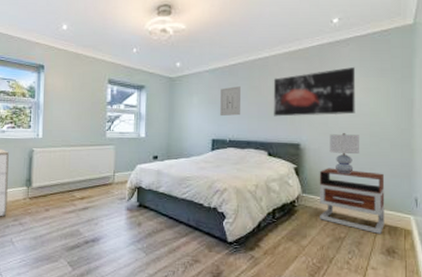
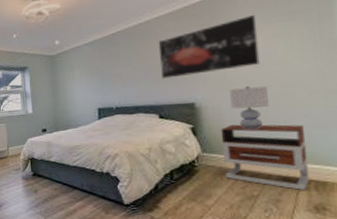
wall art: present [220,86,241,117] -> none [102,54,125,86]

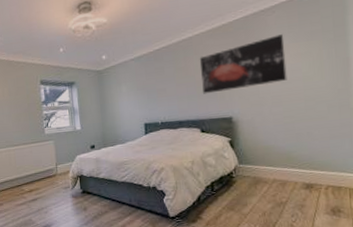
nightstand: present [220,124,309,191] -> none [254,136,327,196]
lamp: present [230,86,269,130] -> none [262,101,295,142]

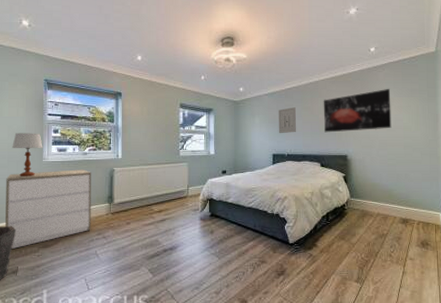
wall art: none [148,70,169,101] -> present [279,107,296,134]

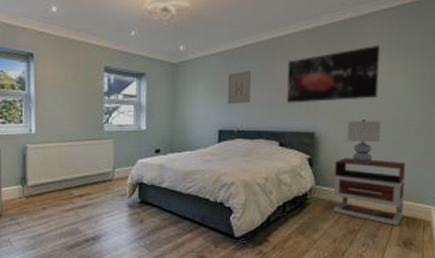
nightstand: none [364,175,419,230] -> present [333,157,406,227]
lamp: none [371,145,396,180] -> present [347,120,381,164]

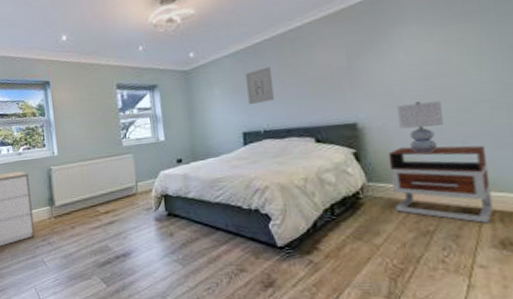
wall art: present [287,46,381,103] -> none [311,17,432,96]

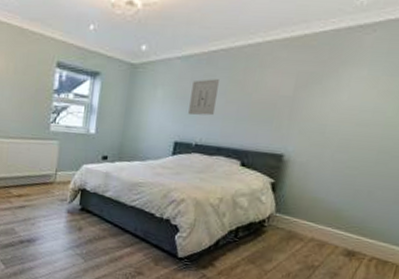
nightstand: present [388,145,493,224] -> none [292,186,386,268]
lamp: present [397,101,443,153] -> none [320,146,364,196]

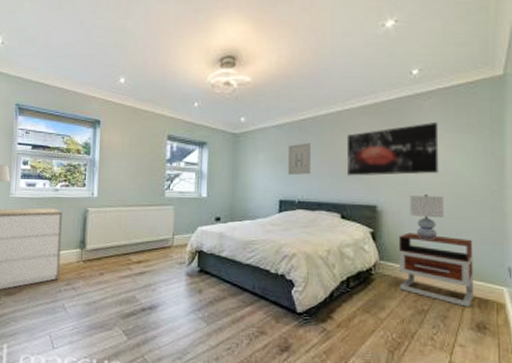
wall art: none [256,62,378,123] -> present [346,123,439,176]
nightstand: none [292,186,386,268] -> present [398,232,474,308]
lamp: none [320,146,364,196] -> present [410,194,443,240]

